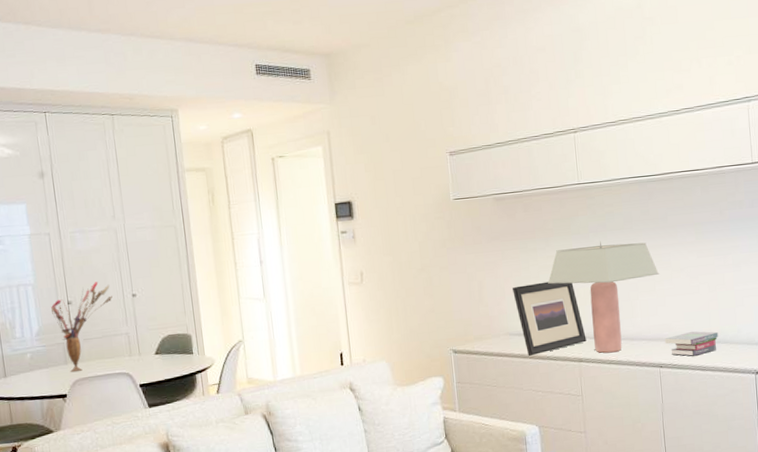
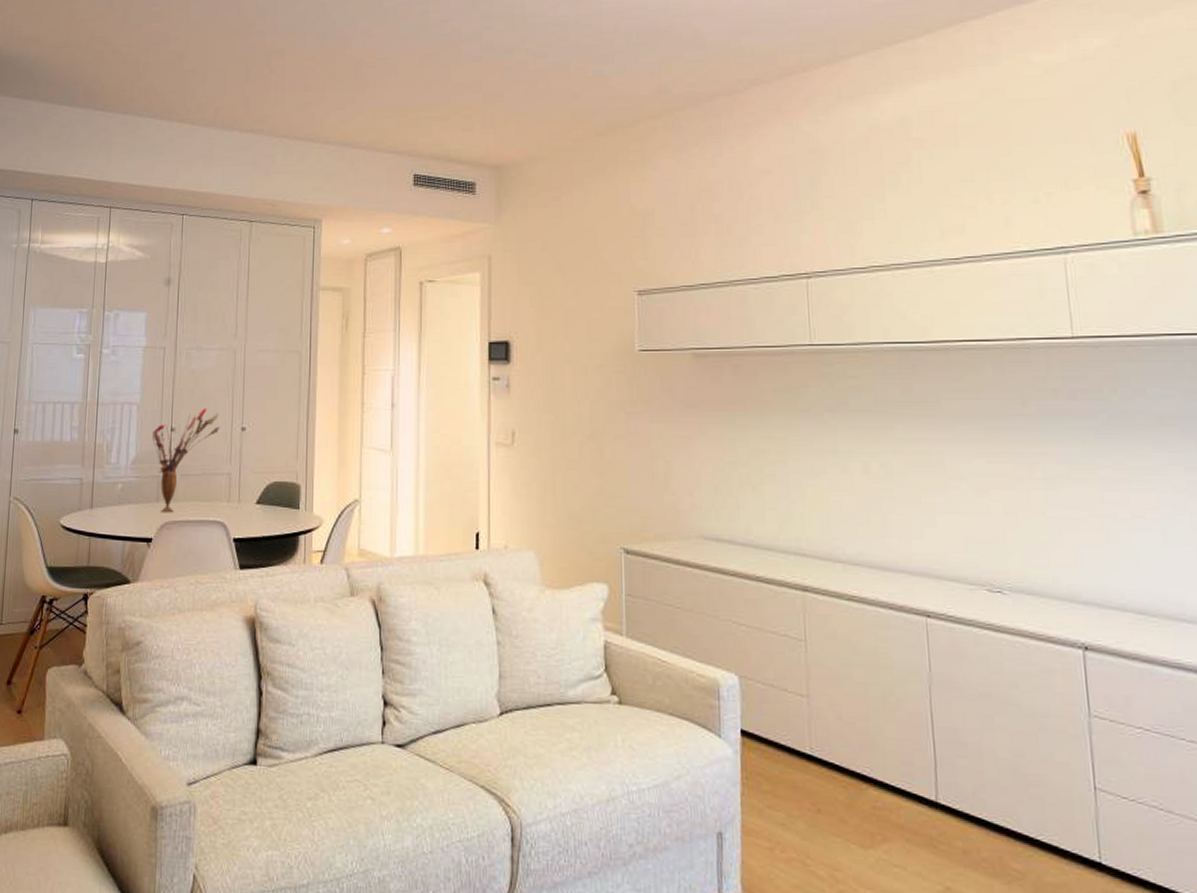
picture frame: present [512,281,587,356] -> none [711,471,815,573]
table lamp: present [548,241,660,353] -> none [762,425,928,585]
books: present [664,331,718,356] -> none [934,569,1021,607]

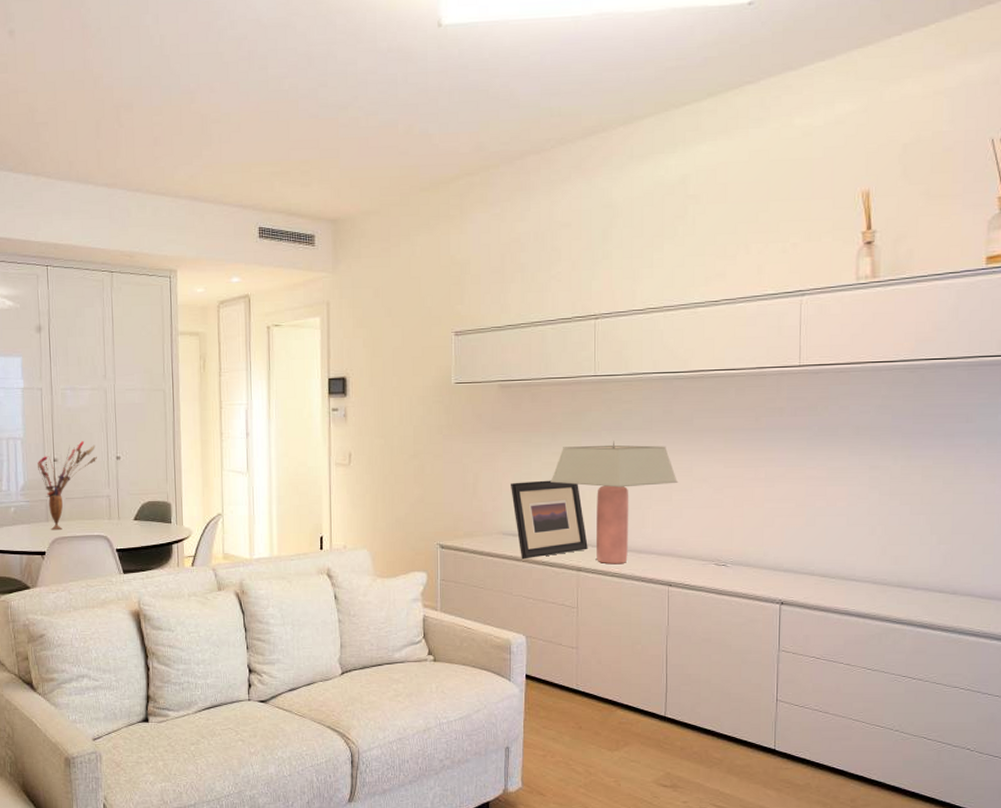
picture frame: none [711,471,815,573] -> present [511,480,588,559]
table lamp: none [762,425,928,585] -> present [550,441,679,565]

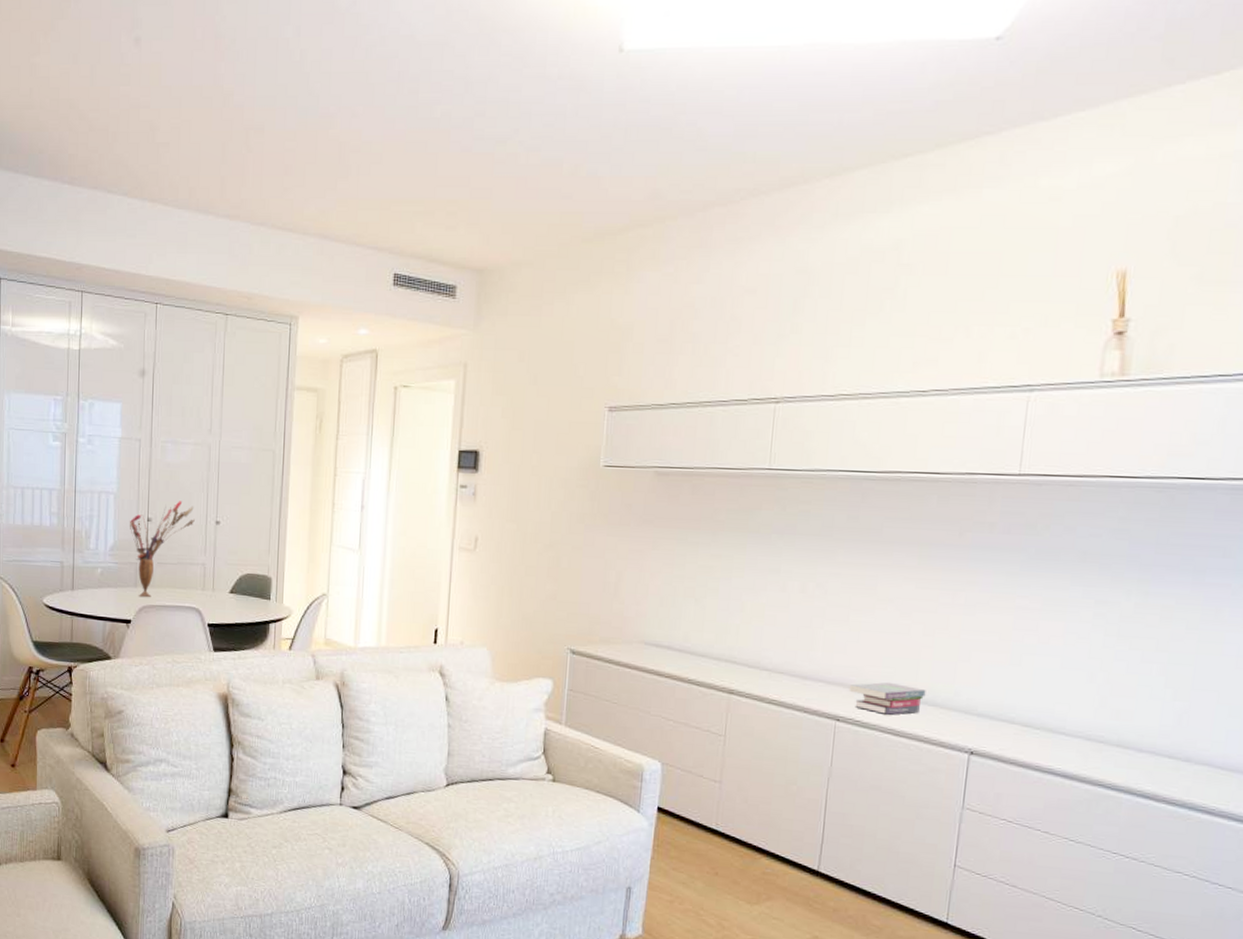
picture frame: present [511,480,588,559] -> none [658,585,744,675]
table lamp: present [550,441,679,565] -> none [706,546,859,690]
books: none [677,549,740,577] -> present [848,682,926,715]

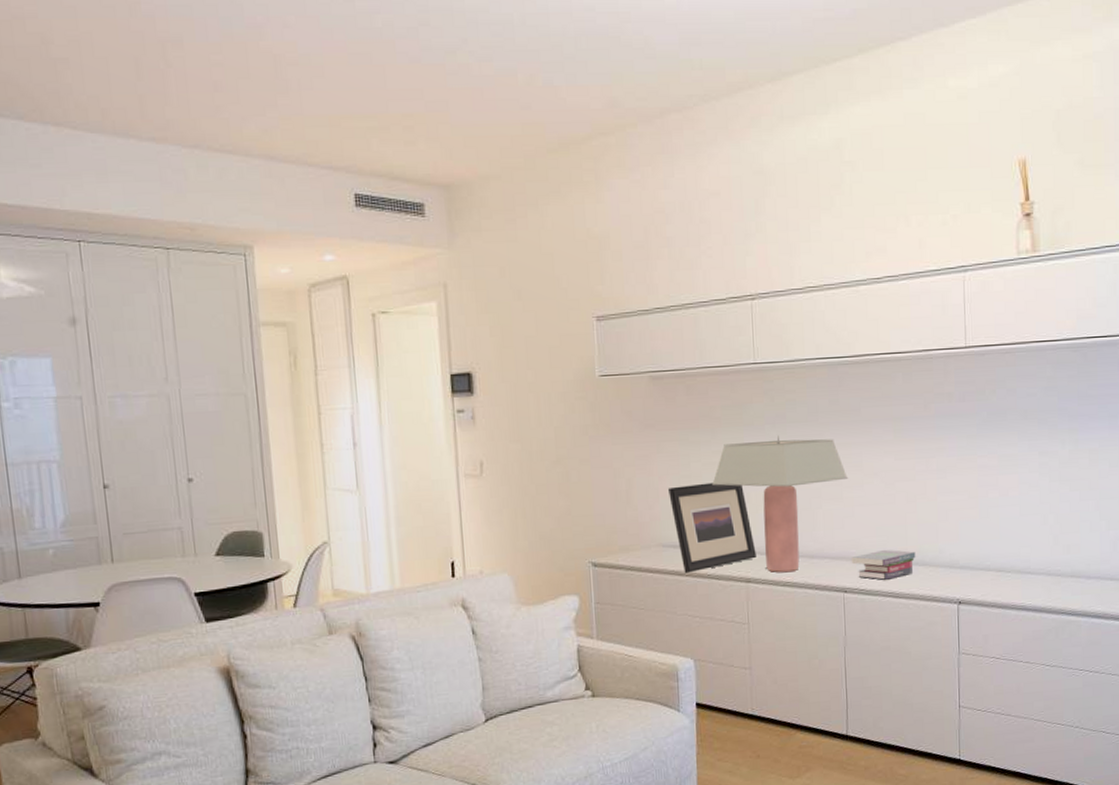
bouquet: present [130,501,195,597] -> none [82,461,162,574]
picture frame: none [658,585,744,675] -> present [668,482,757,574]
table lamp: none [706,546,859,690] -> present [712,435,849,573]

